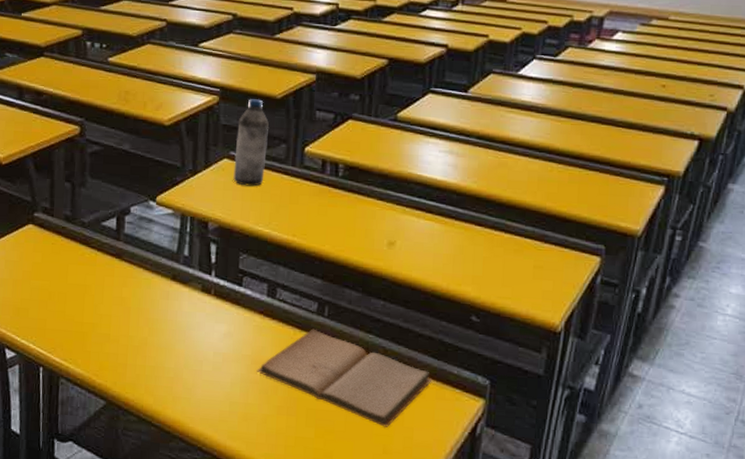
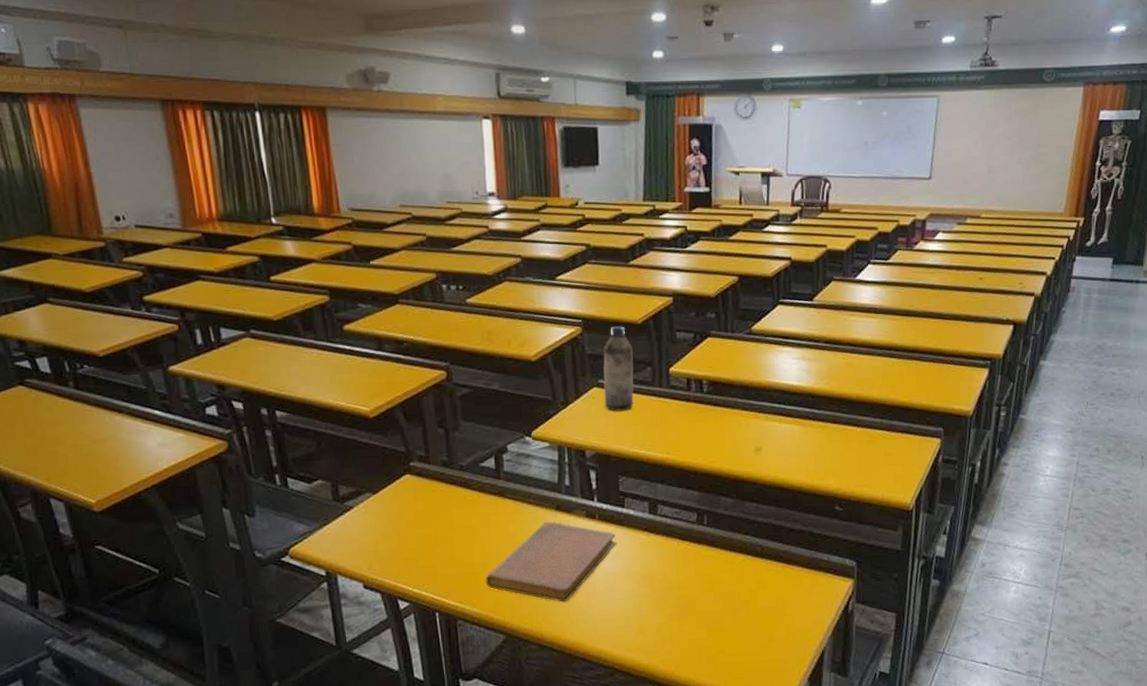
notebook: none [92,290,230,377] -> present [485,521,616,603]
book: present [256,328,433,428] -> none [646,537,807,619]

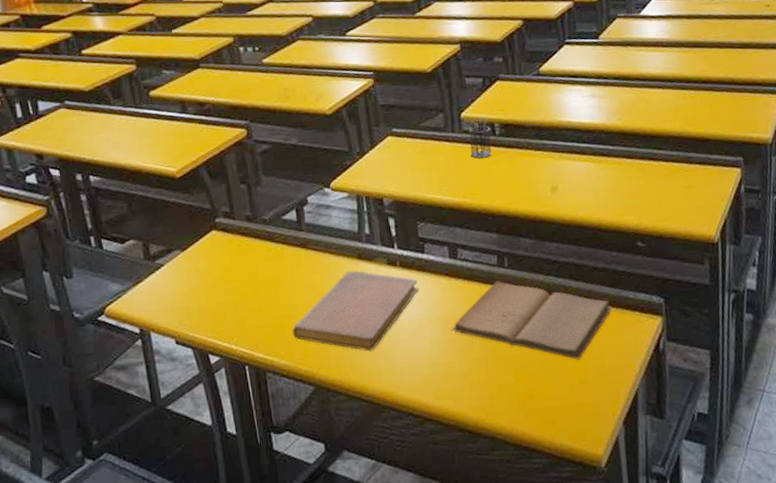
water bottle: present [603,326,634,412] -> none [395,75,428,159]
book: none [646,537,807,619] -> present [451,280,613,361]
pencil holder: none [676,375,698,415] -> present [469,119,492,159]

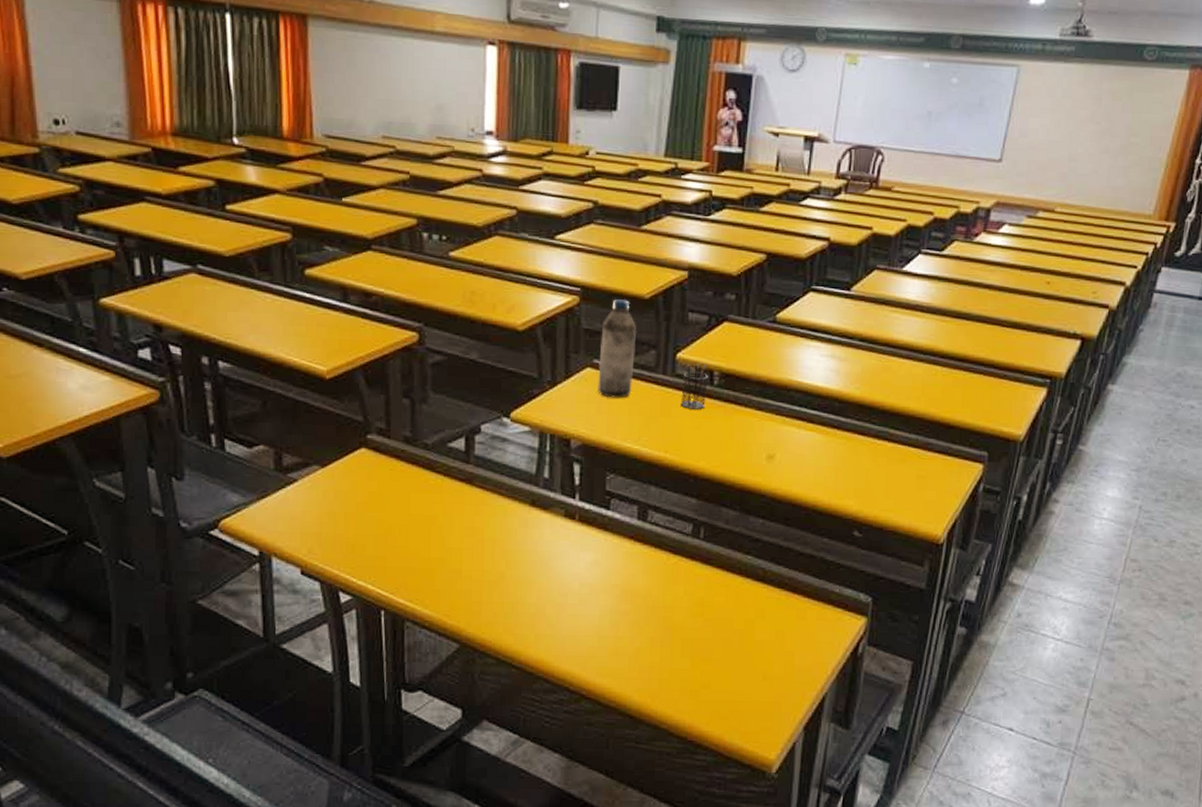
notebook: present [292,270,418,351] -> none [441,518,597,613]
water bottle: none [395,75,428,159] -> present [597,299,637,398]
book: present [451,280,613,361] -> none [627,552,814,654]

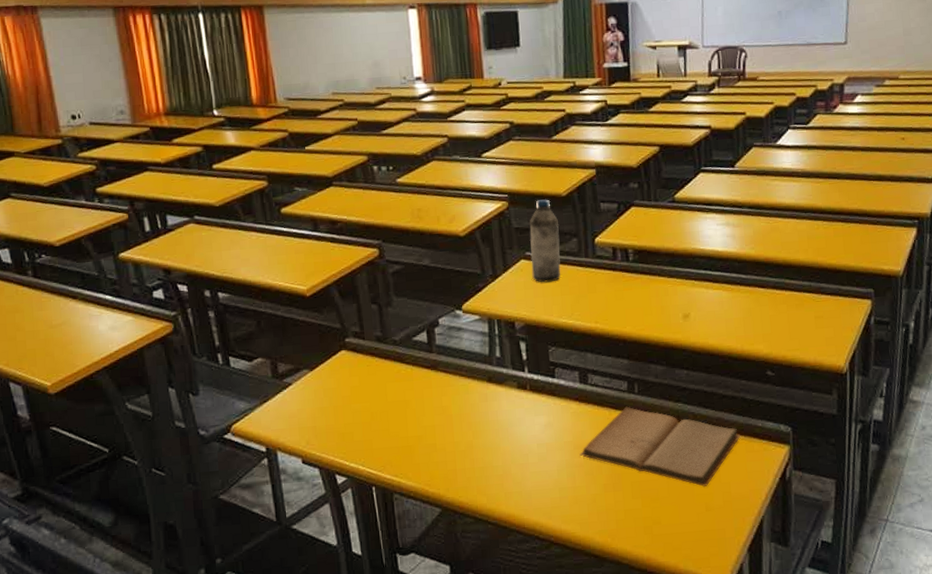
book: none [627,552,814,654] -> present [579,406,741,488]
pencil holder: present [680,363,708,410] -> none [602,244,625,284]

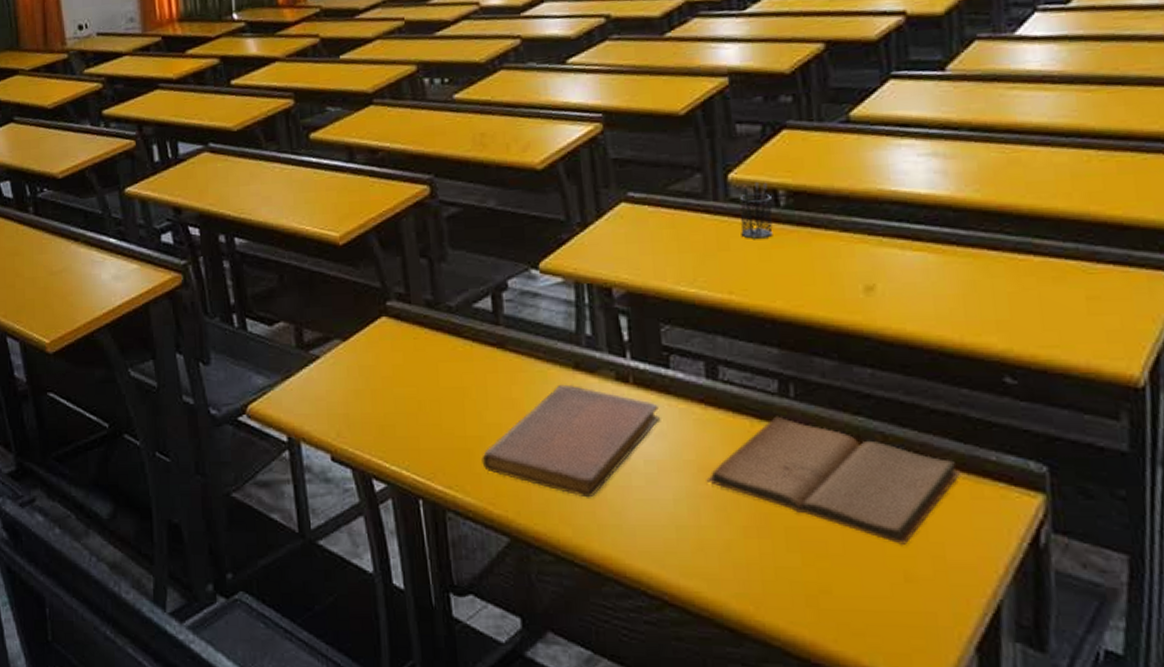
notebook: none [420,393,548,474] -> present [482,384,659,498]
water bottle: present [529,199,561,283] -> none [633,119,678,235]
pencil holder: none [602,244,625,284] -> present [739,182,773,239]

